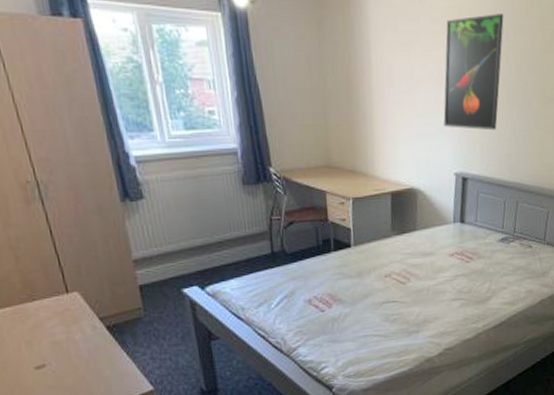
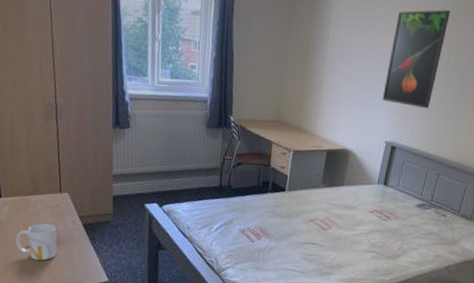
mug: none [18,334,79,382] -> present [16,223,57,261]

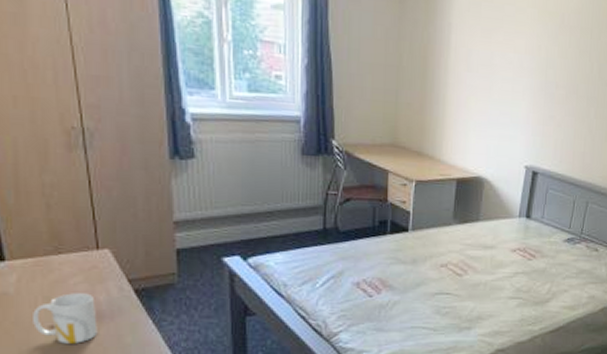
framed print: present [382,10,451,109] -> none [518,10,591,127]

